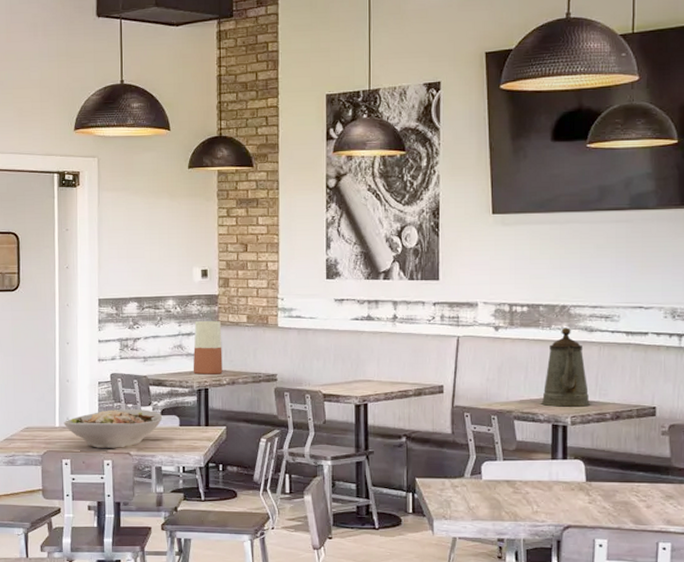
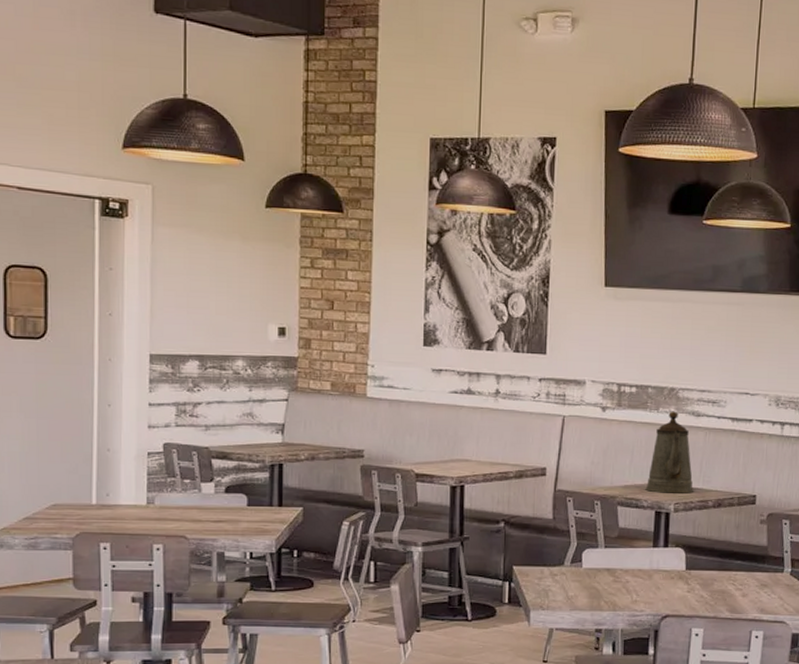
salad: present [63,409,163,448] -> none [102,485,227,530]
vase: present [193,321,223,375] -> none [265,386,301,448]

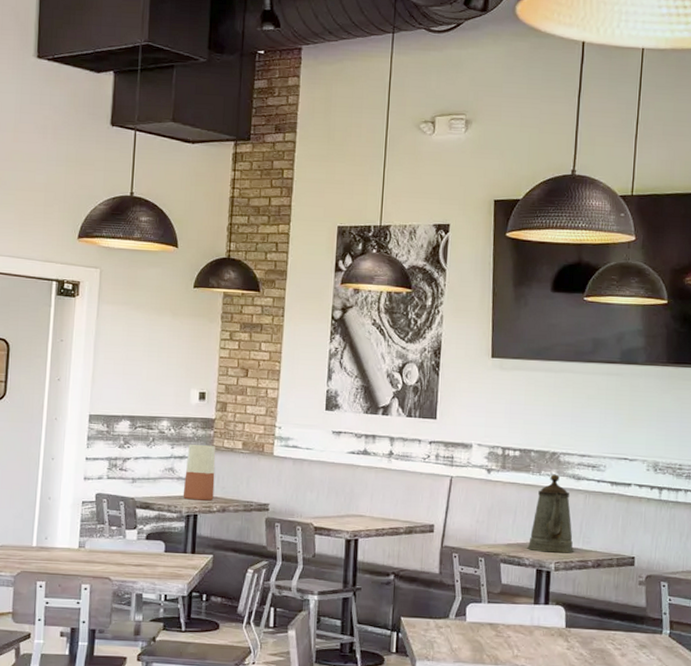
vase: none [265,386,301,448] -> present [183,445,216,501]

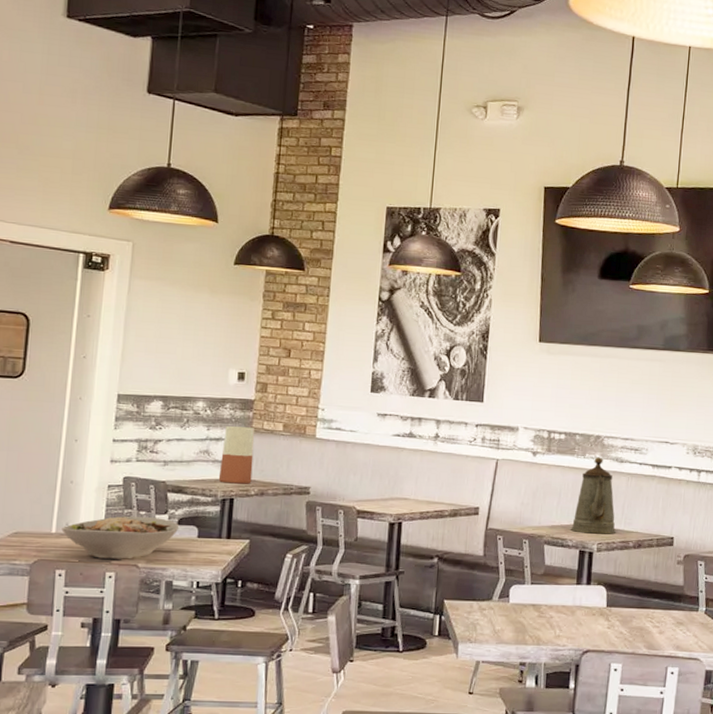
salad: none [41,531,148,572] -> present [61,516,180,559]

